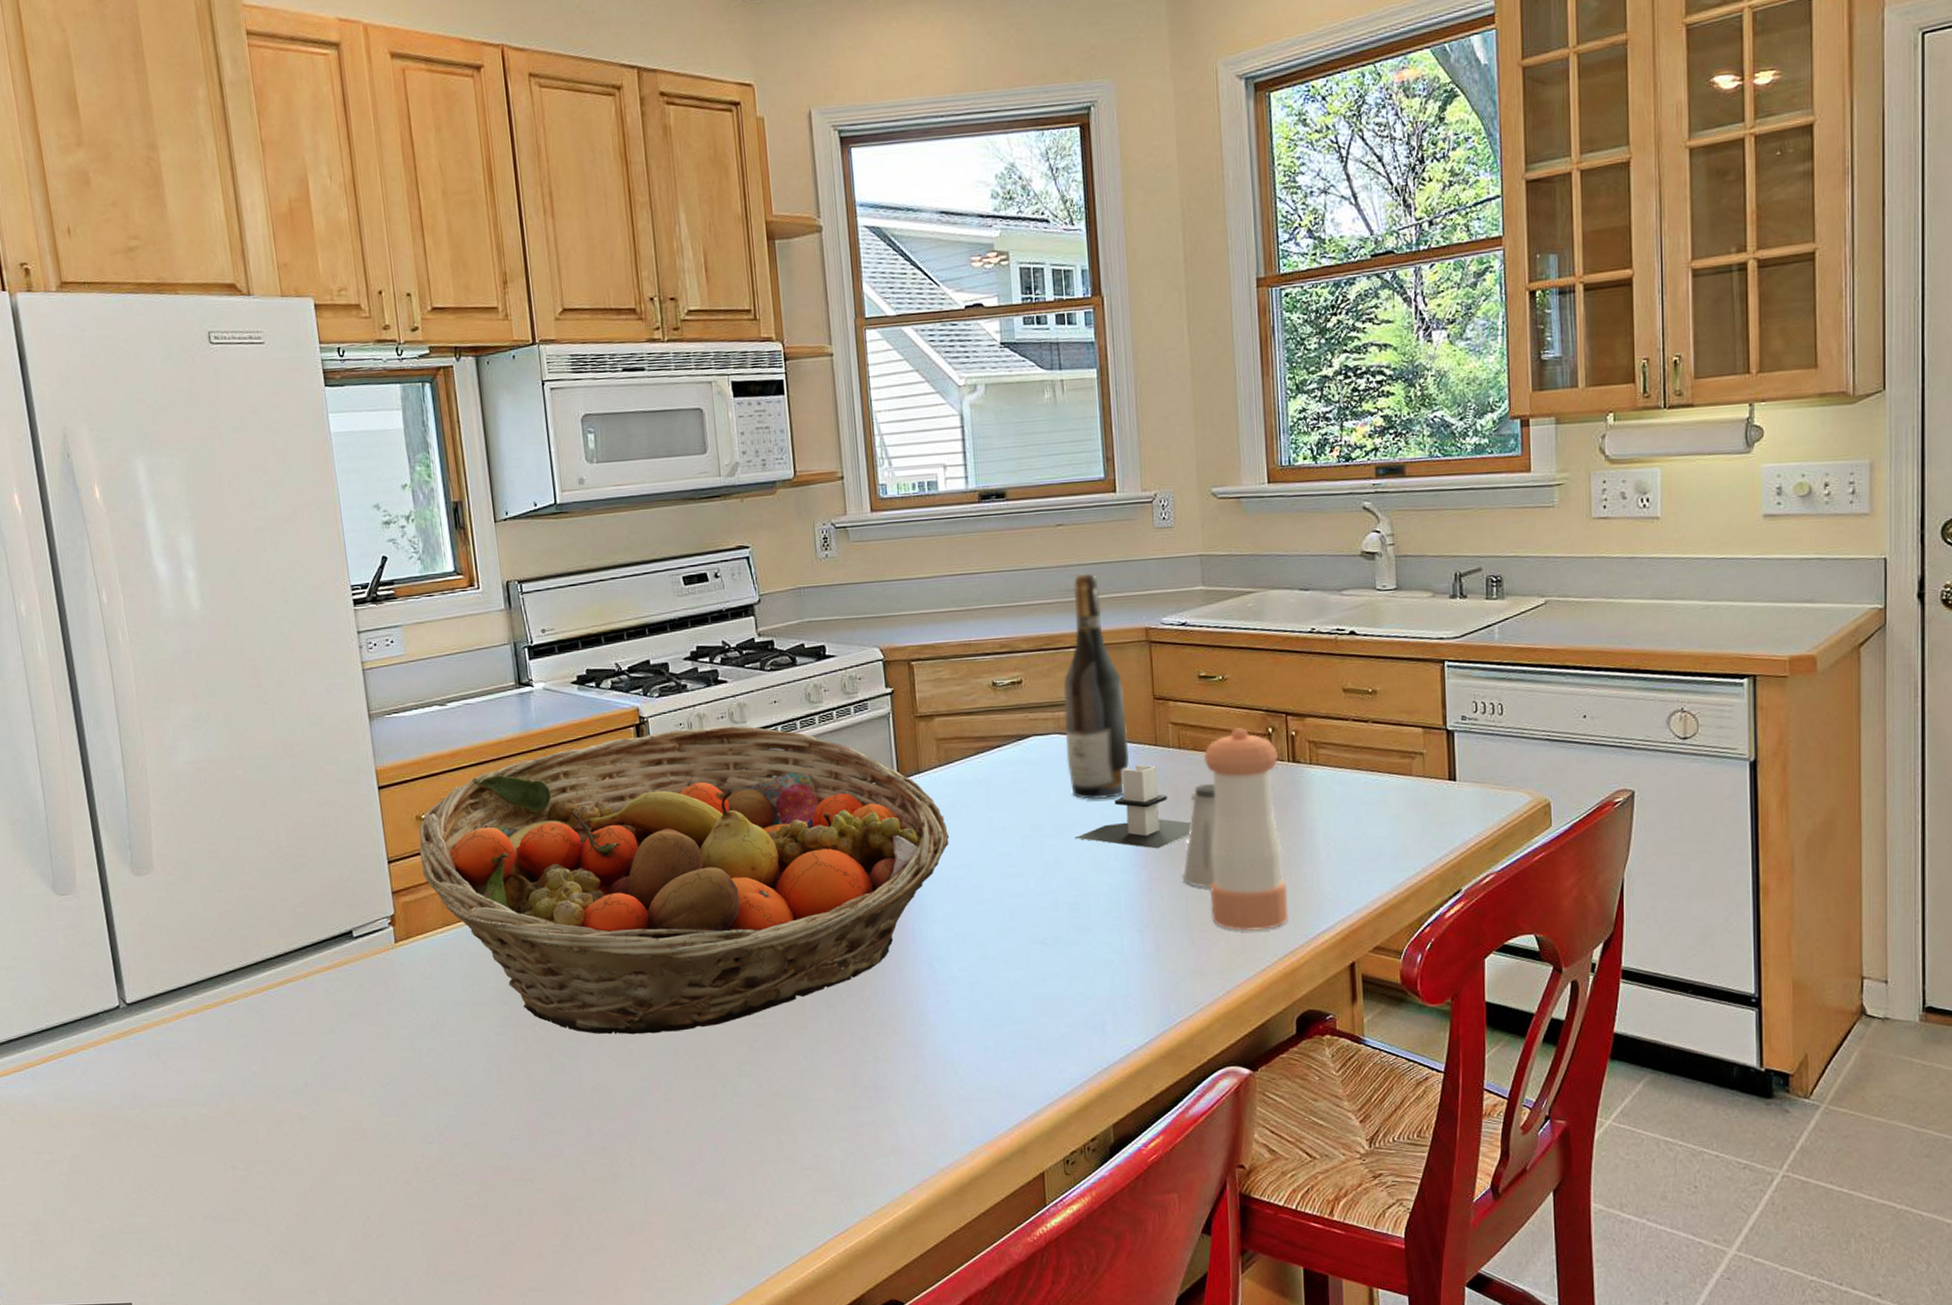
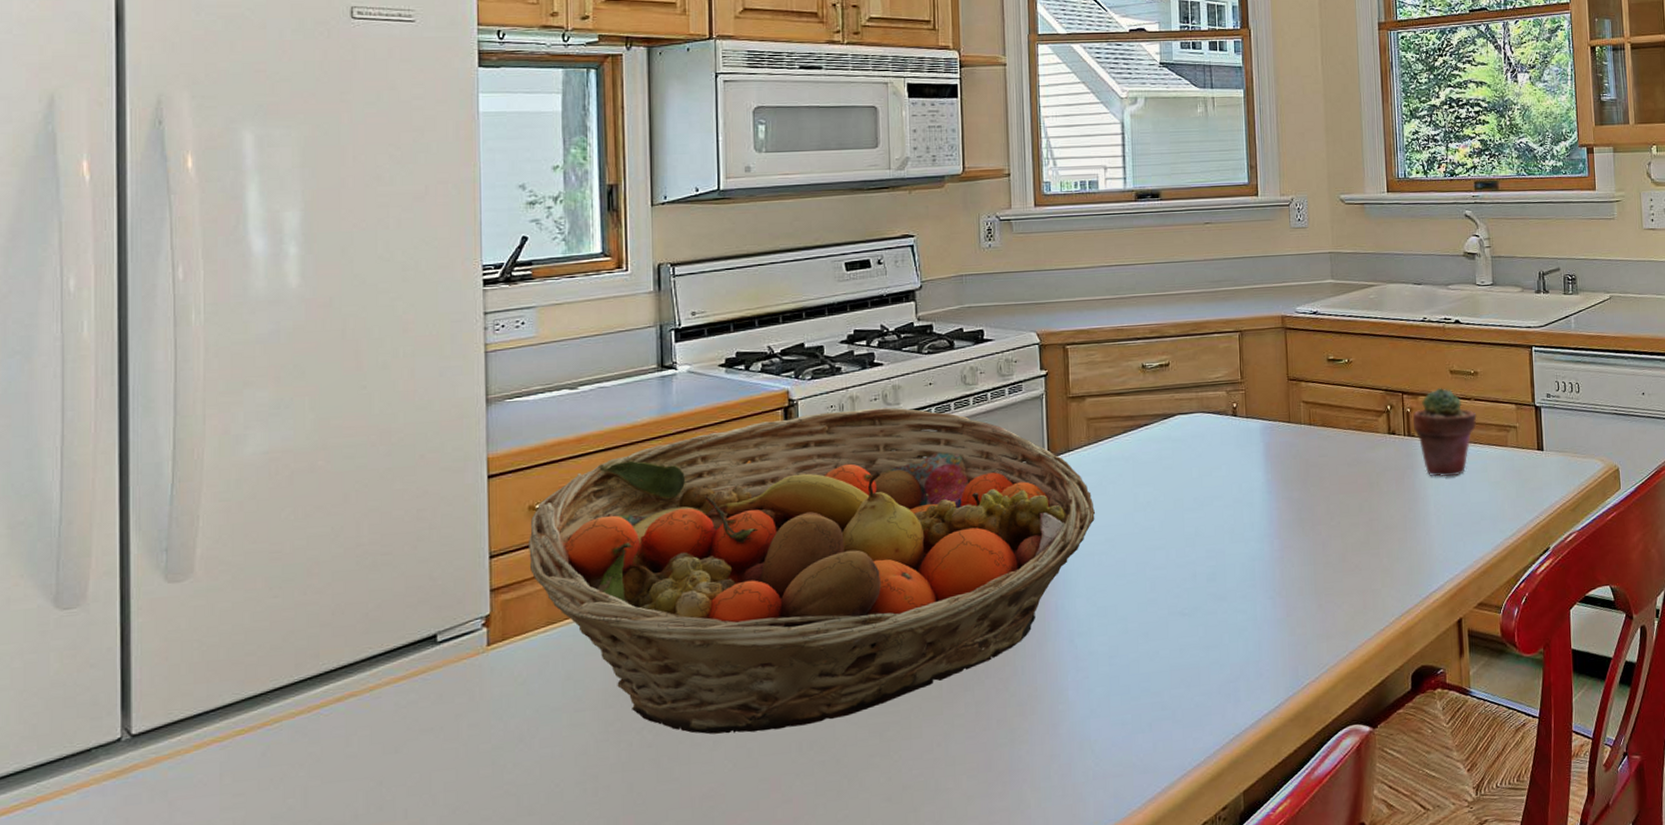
wine bottle: present [1063,573,1130,800] -> none [1207,267,1266,474]
candle: present [1074,765,1192,849] -> none [1214,440,1320,519]
saltshaker: present [1182,783,1217,888] -> none [1311,457,1342,554]
pepper shaker: present [1203,728,1289,931] -> none [1331,406,1405,594]
potted succulent: none [1298,709,1375,808] -> present [1412,388,1477,477]

